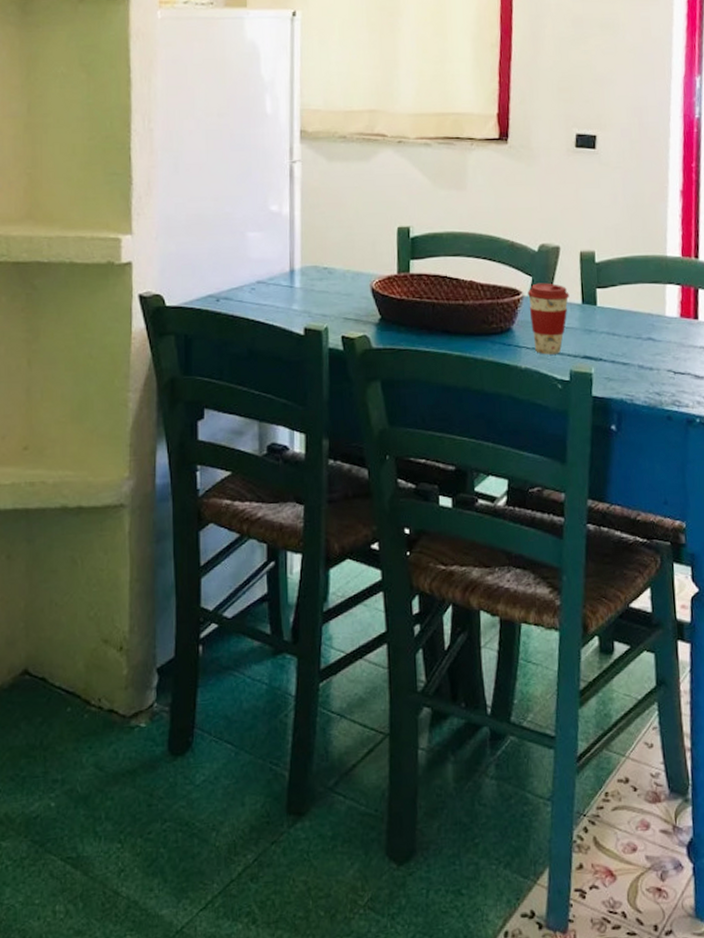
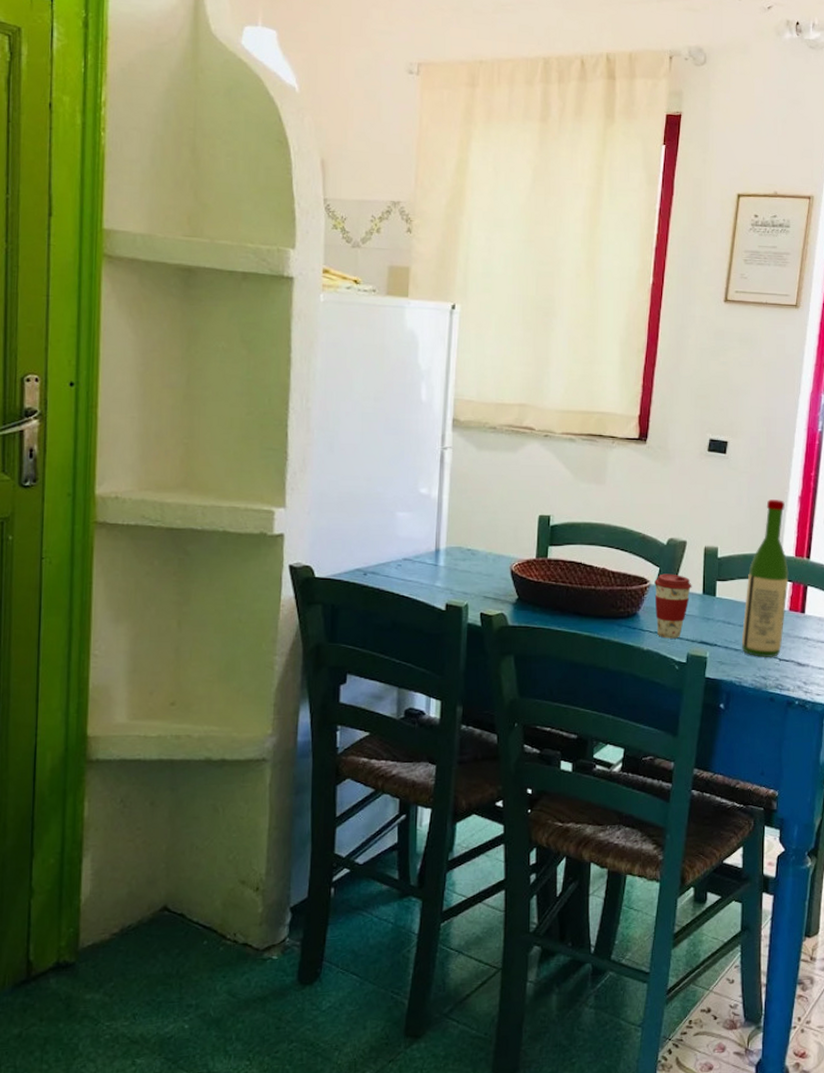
wine bottle: none [629,195,677,372] -> present [741,499,789,658]

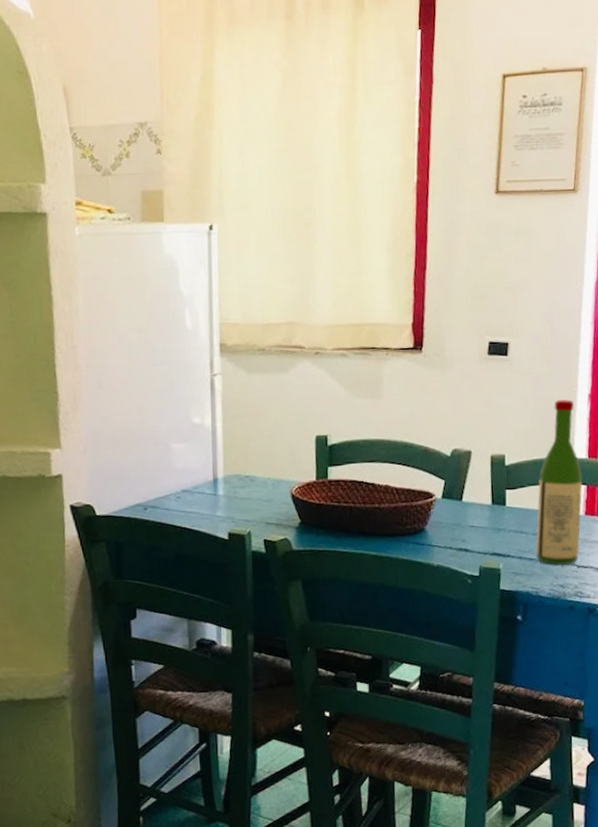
coffee cup: present [654,573,692,639] -> none [440,485,480,553]

